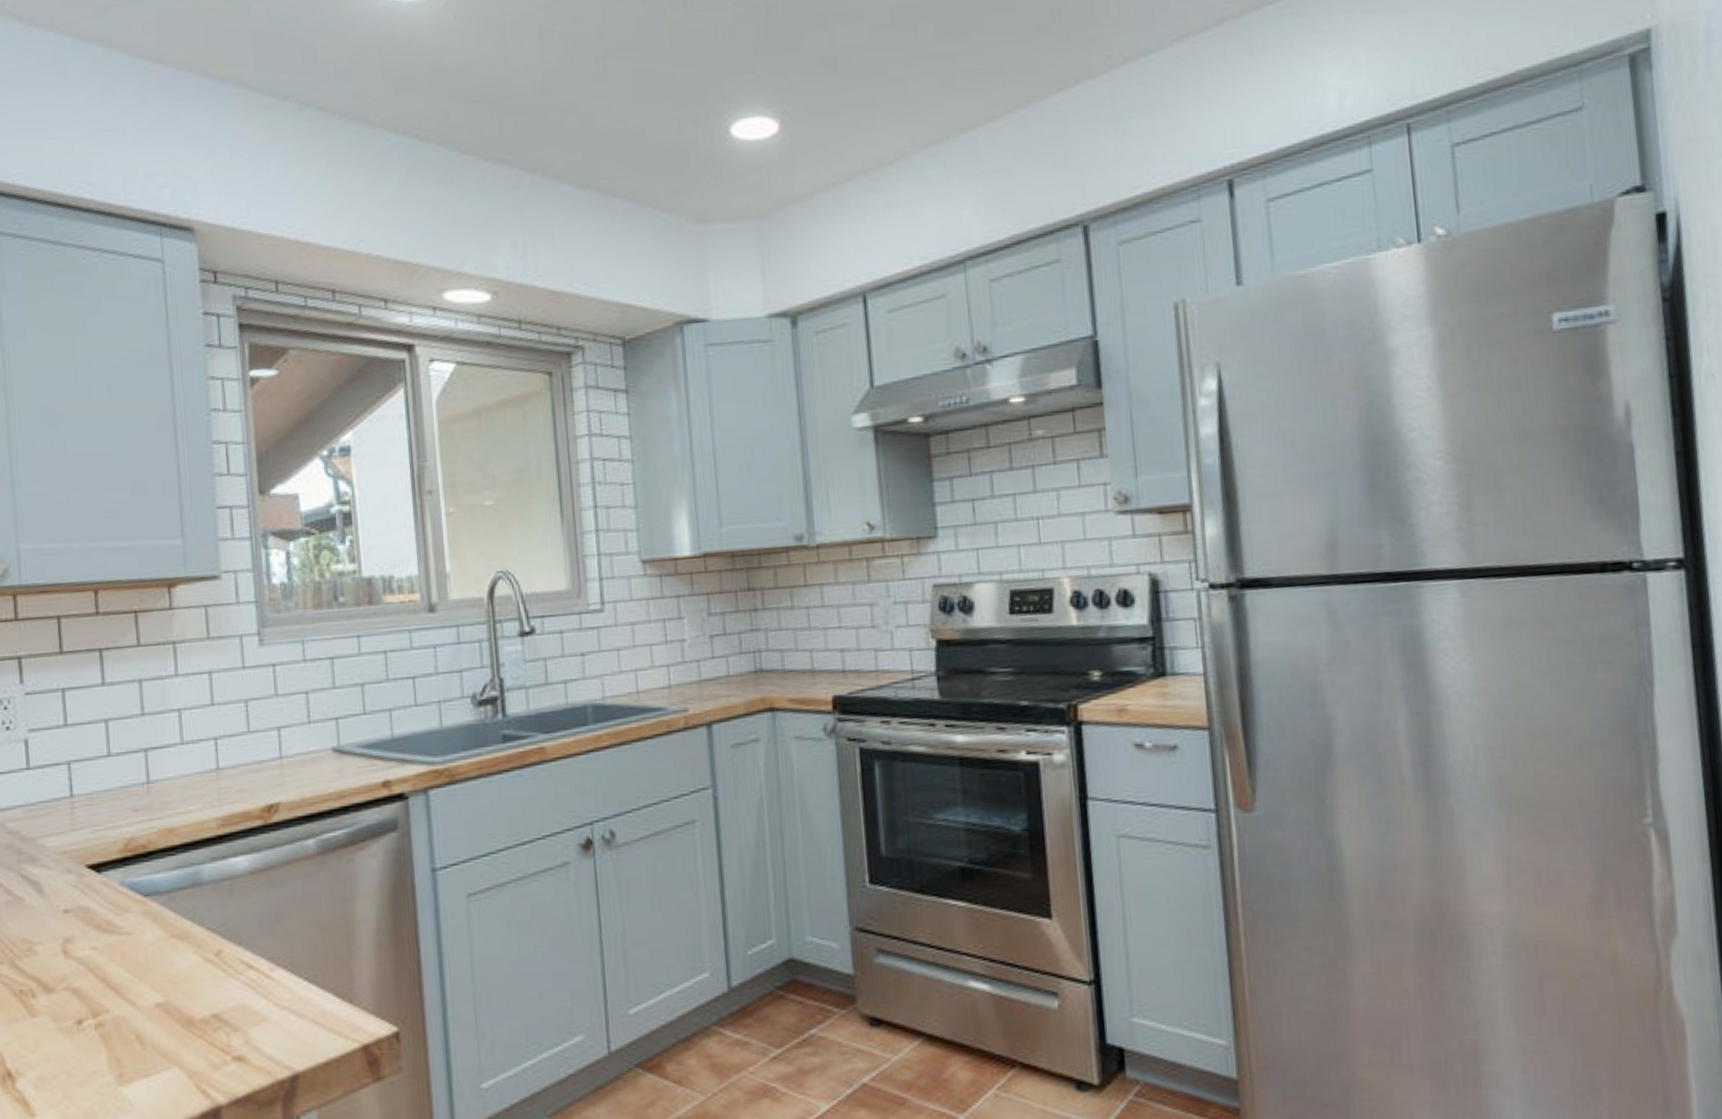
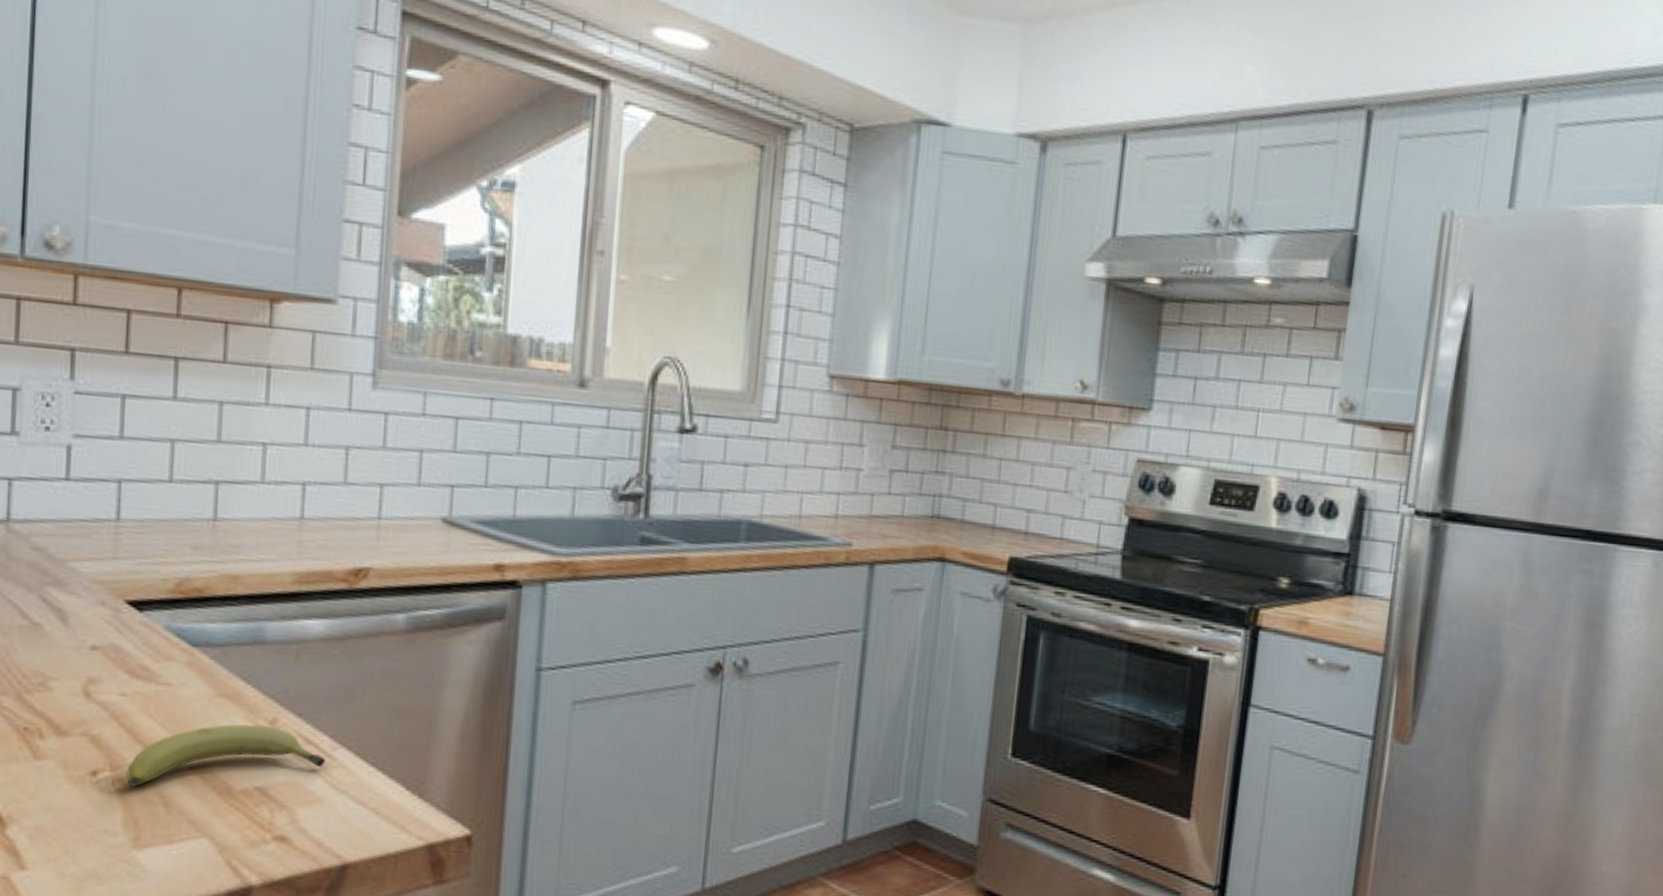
fruit: none [105,957,267,1030] -> present [126,724,326,787]

